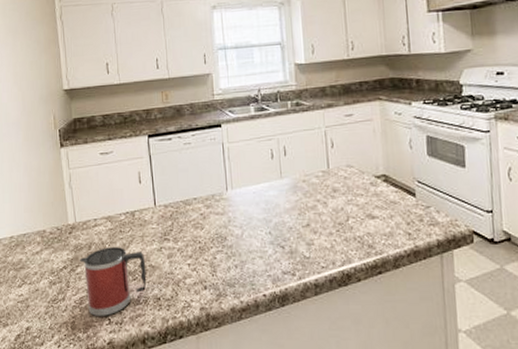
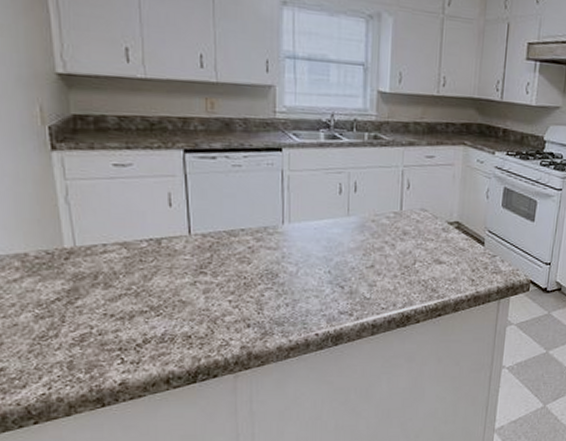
mug: present [79,246,147,316] -> none [79,277,174,355]

